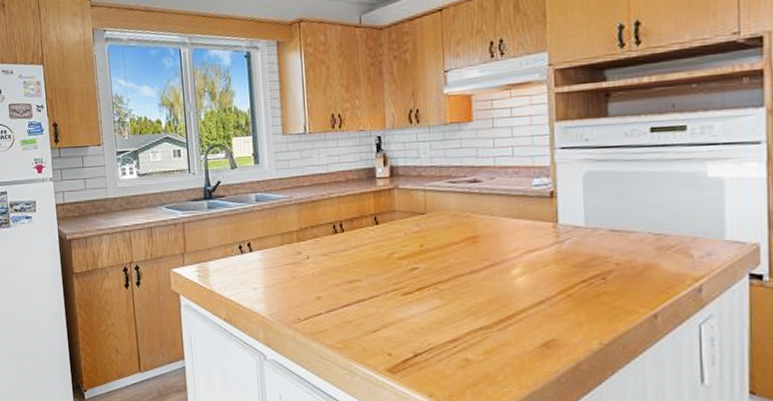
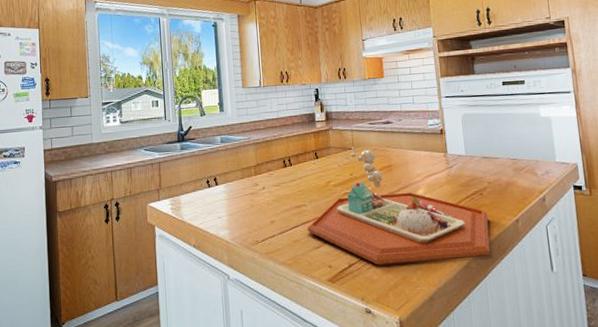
food tray: none [362,205,611,359] -> present [307,142,490,266]

